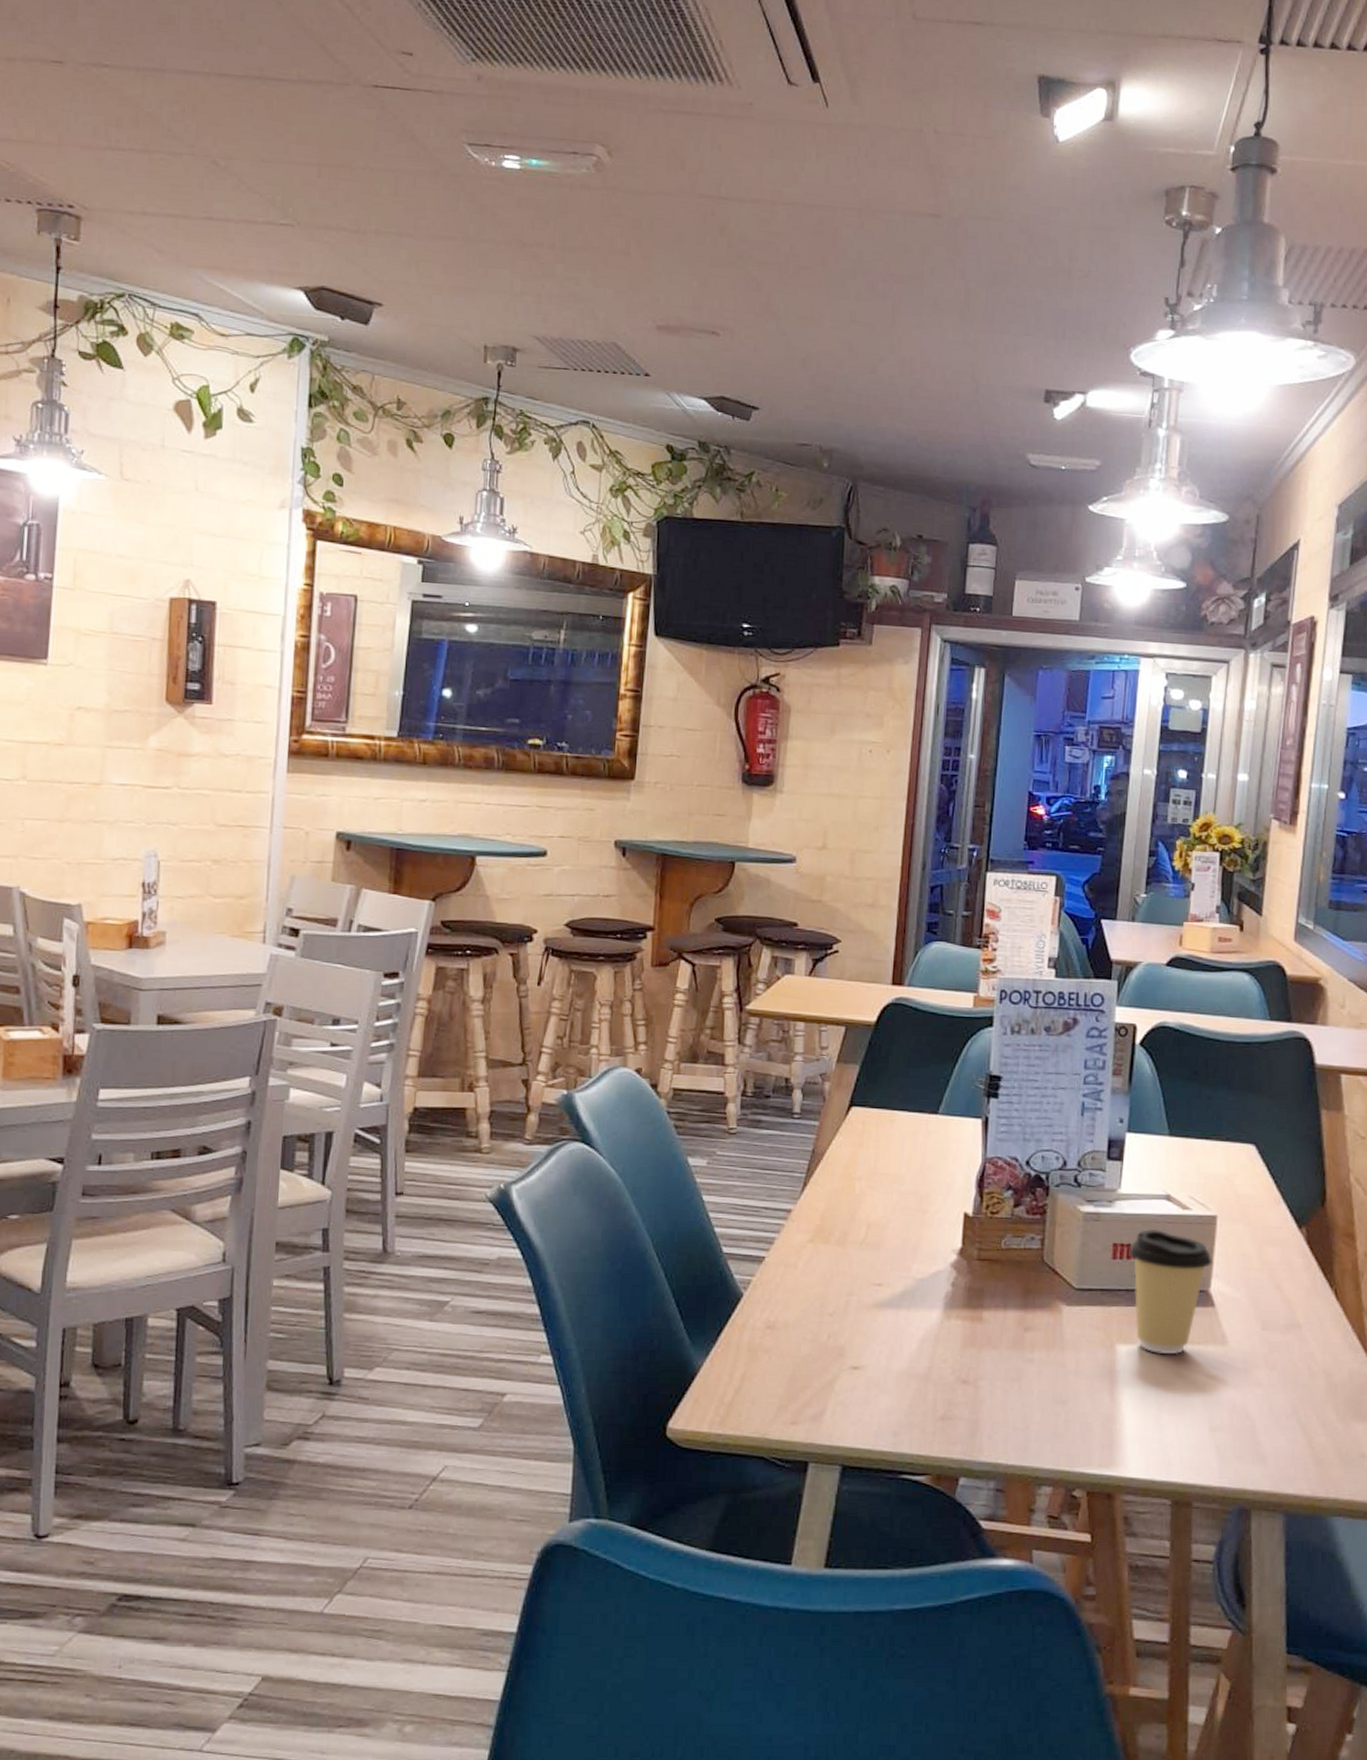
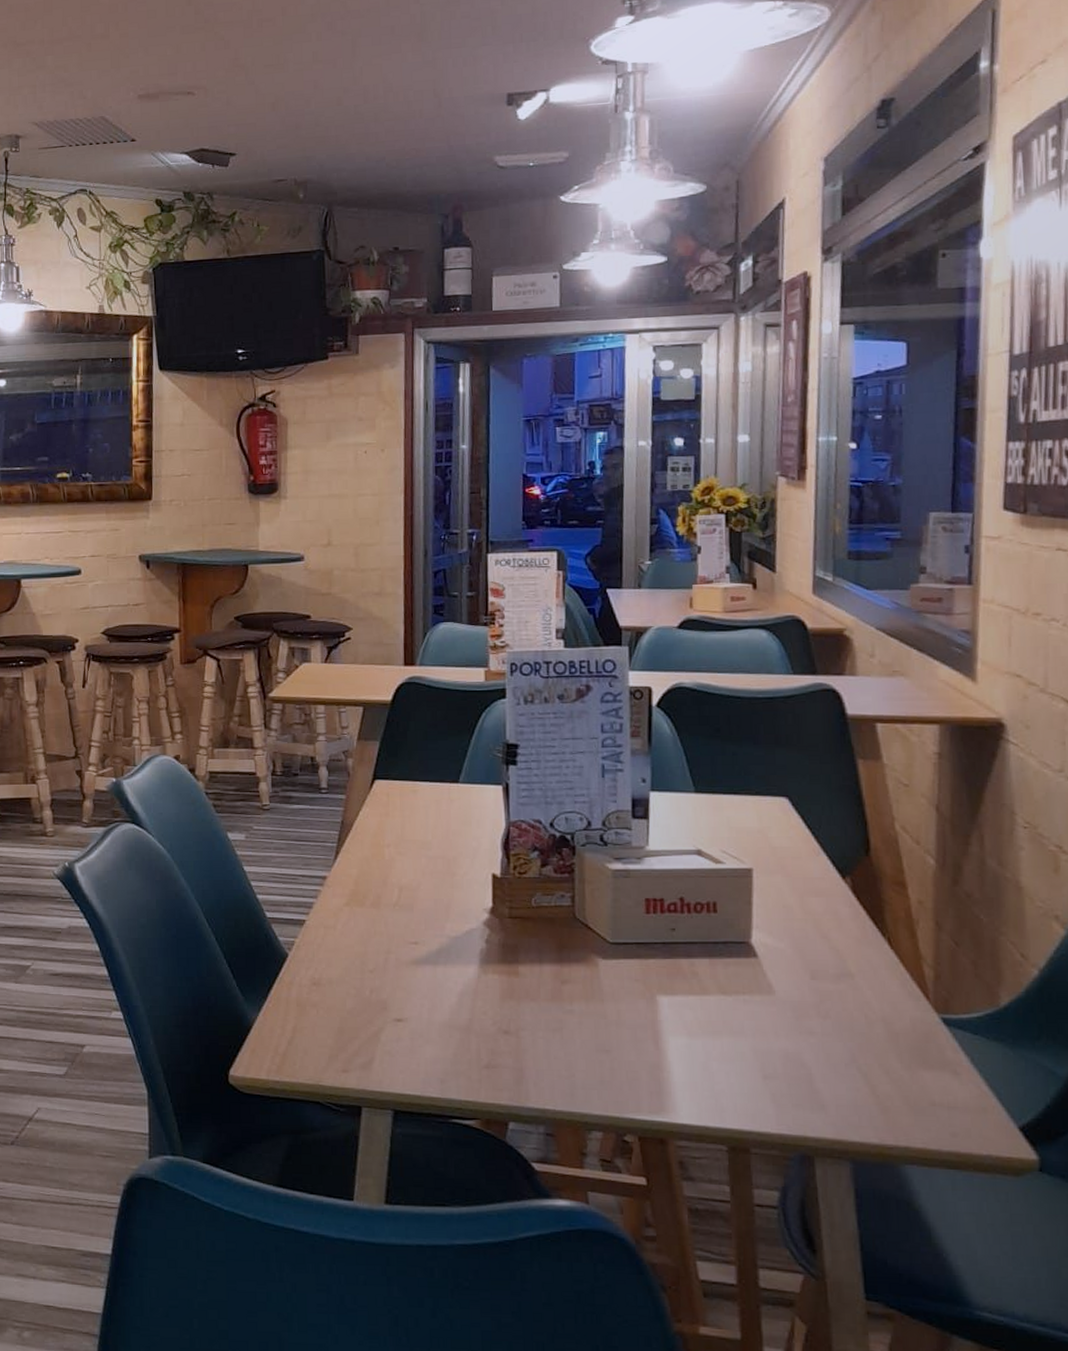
coffee cup: present [1129,1228,1212,1354] -> none [662,883,751,1004]

